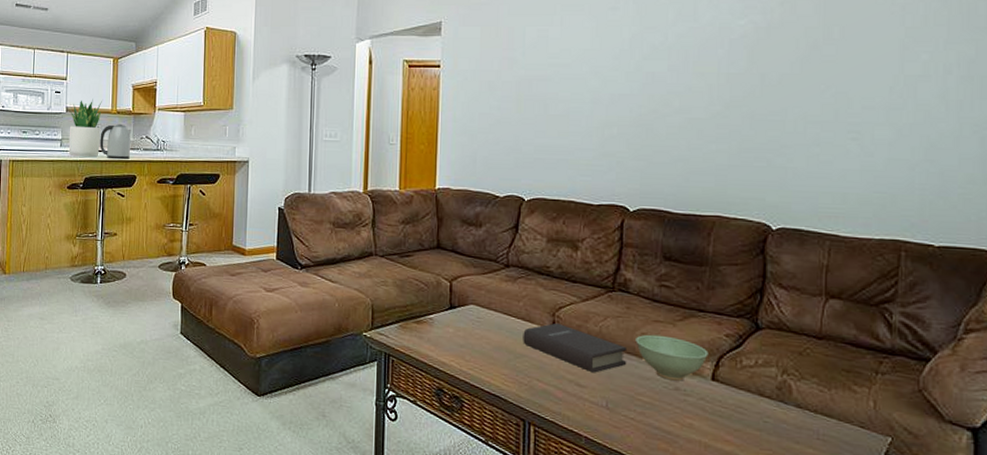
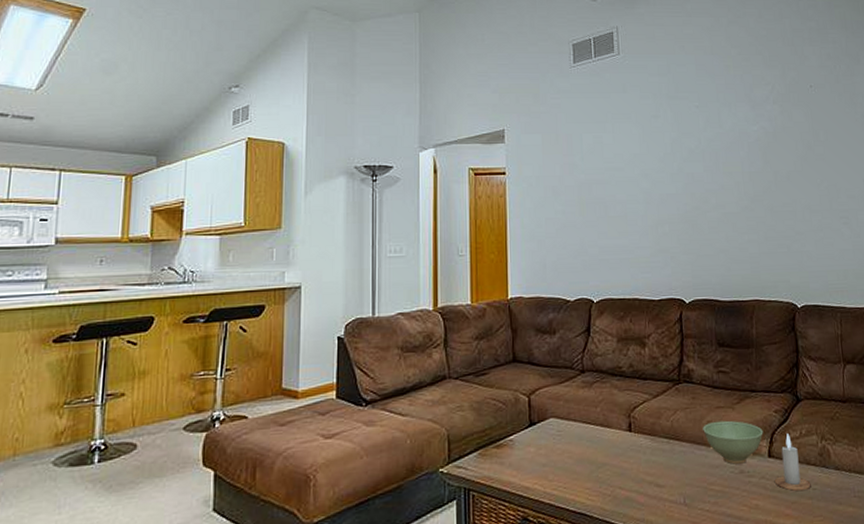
planter: present [68,99,102,157] -> none [57,226,108,300]
kettle: present [99,123,132,160] -> none [103,254,149,300]
book: present [523,322,626,373] -> none [602,423,697,470]
candle: none [715,360,762,421] -> present [774,434,811,492]

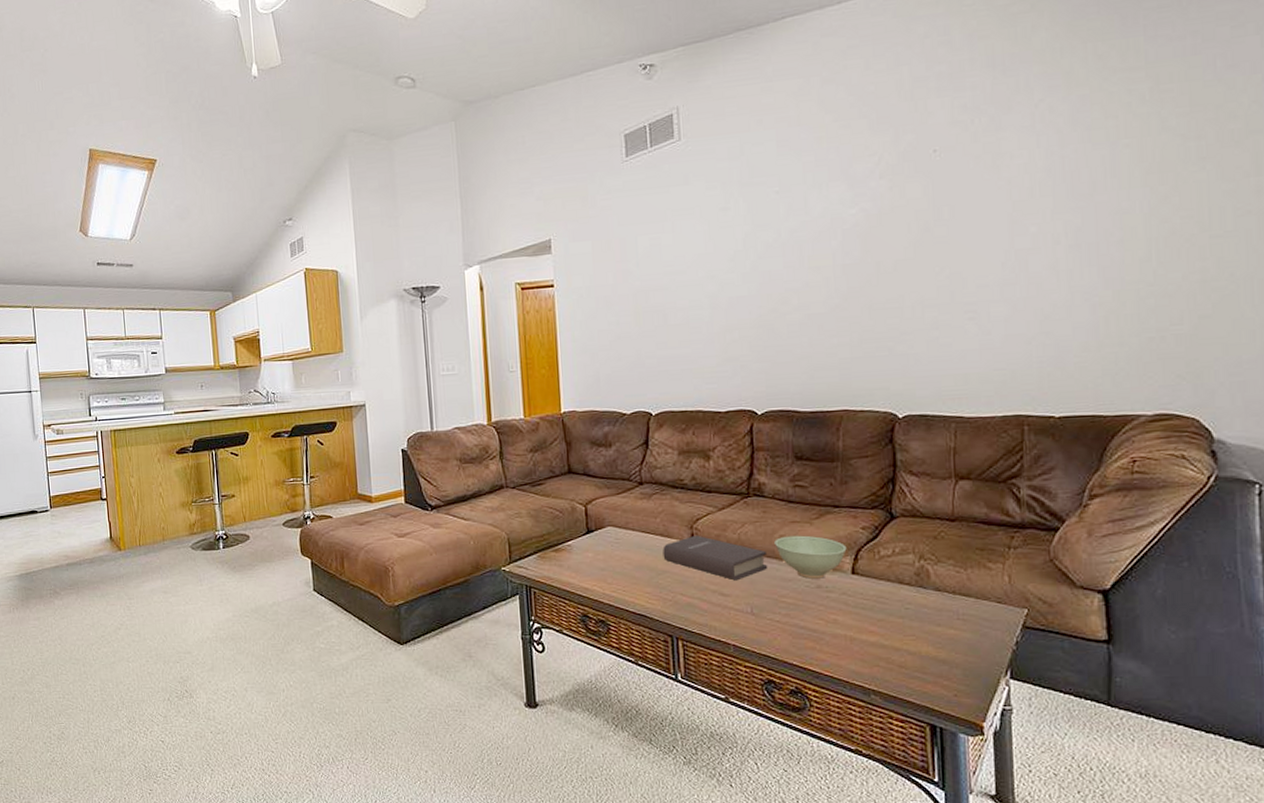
book: none [602,423,697,470] -> present [663,535,767,581]
candle: present [774,434,811,492] -> none [857,551,903,610]

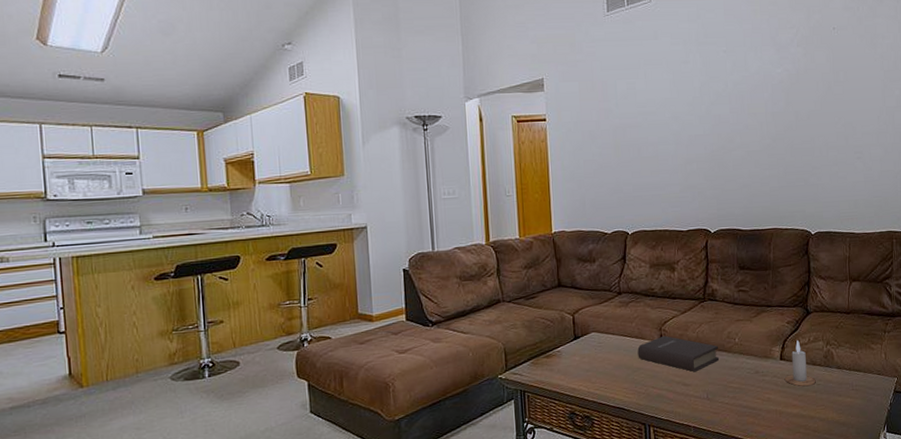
bowl: present [774,535,847,579] -> none [724,331,777,366]
candle: none [857,551,903,610] -> present [784,340,816,387]

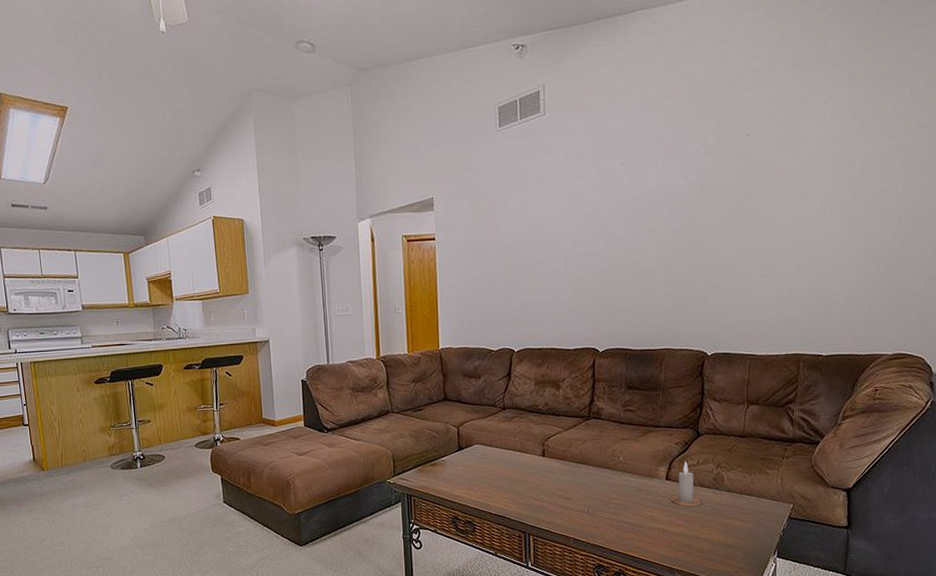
book: present [637,335,719,372] -> none [520,450,601,487]

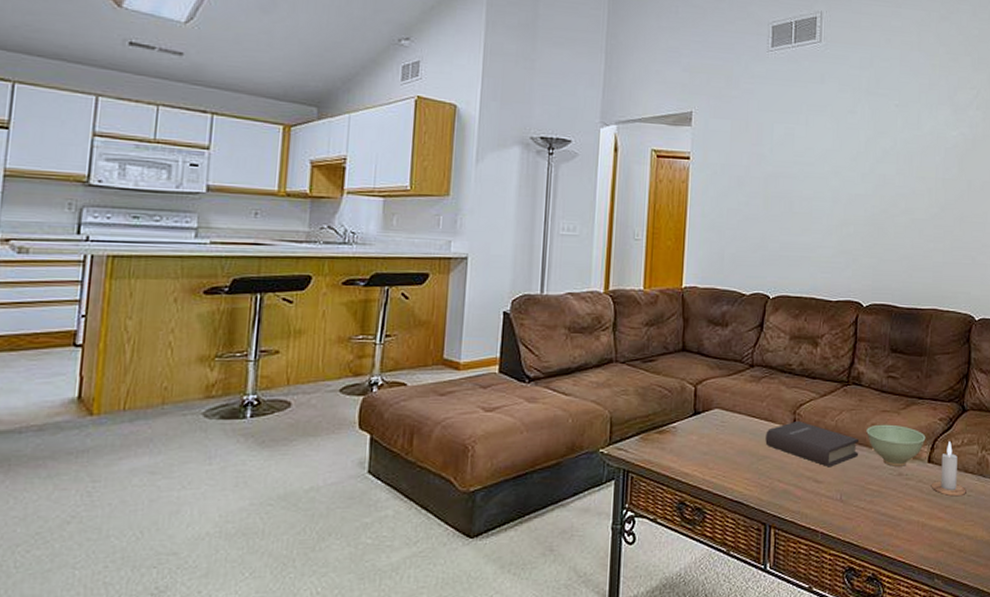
book: none [520,450,601,487] -> present [765,420,858,467]
bowl: none [608,450,663,484] -> present [866,424,926,467]

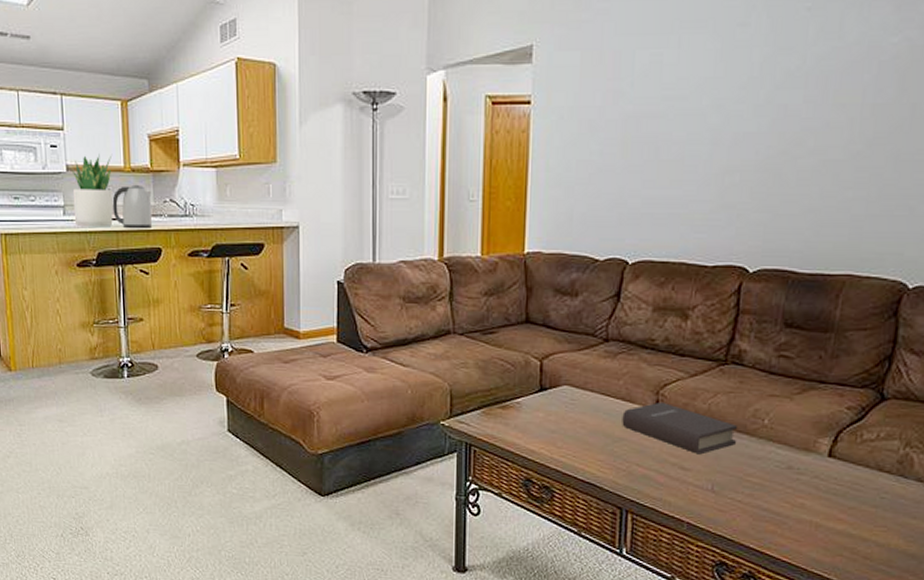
planter: none [208,176,264,252] -> present [71,153,114,227]
kettle: none [257,209,307,256] -> present [112,184,153,229]
bowl: present [866,424,926,467] -> none [747,410,827,459]
candle: present [931,441,966,497] -> none [830,434,879,498]

